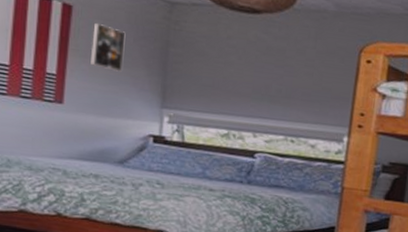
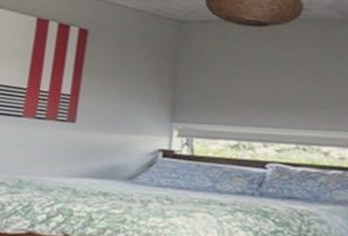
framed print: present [91,22,126,72] -> none [103,44,137,89]

